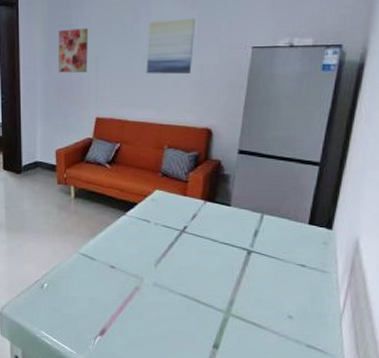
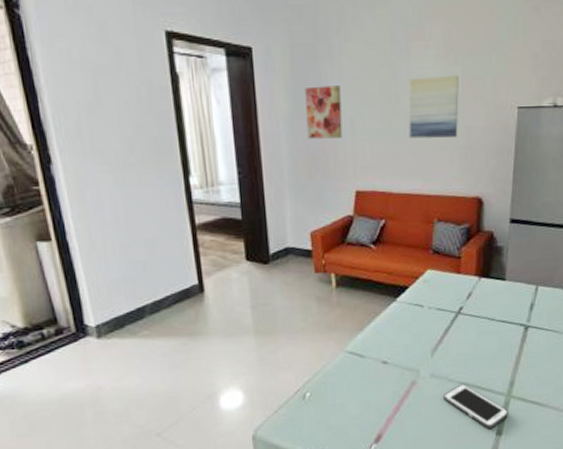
cell phone: none [164,295,226,341] -> present [443,383,508,429]

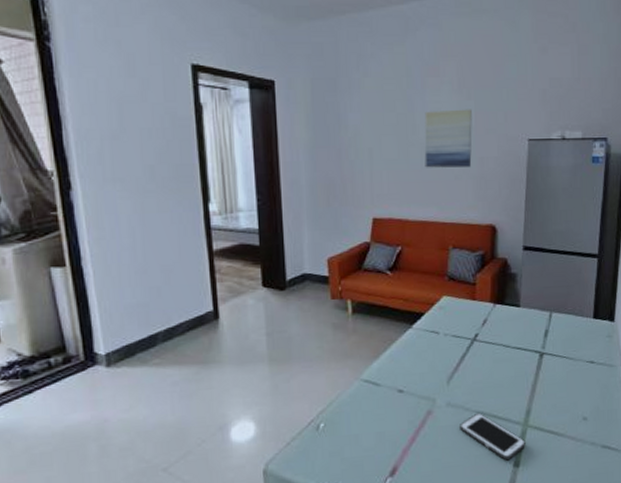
wall art: present [305,85,343,139] -> none [325,117,361,168]

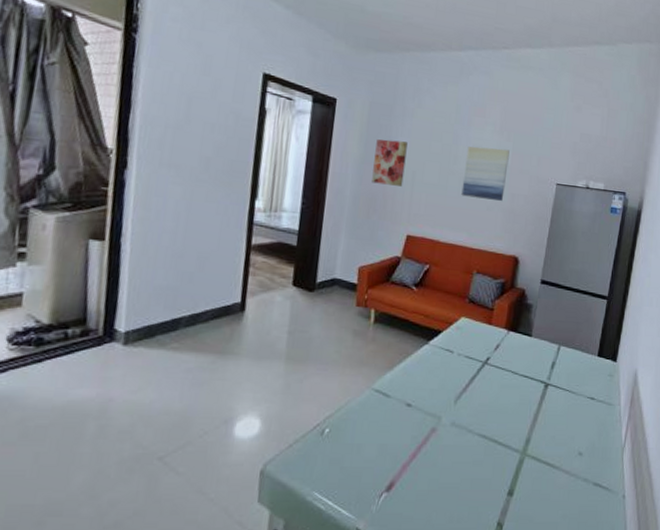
wall art: none [325,117,361,168] -> present [372,139,408,187]
cell phone: present [460,412,525,461] -> none [461,436,522,488]

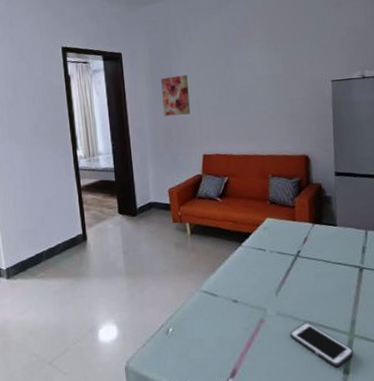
wall art: present [461,146,510,201] -> none [240,60,283,111]
cell phone: none [461,436,522,488] -> present [290,322,353,368]

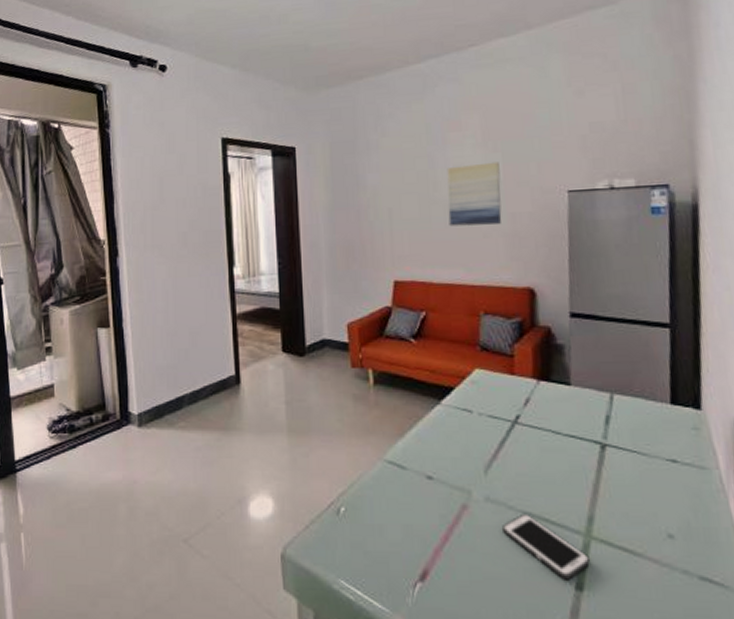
wall art: present [161,75,191,116] -> none [343,177,380,229]
wall art: none [240,60,283,111] -> present [446,162,502,226]

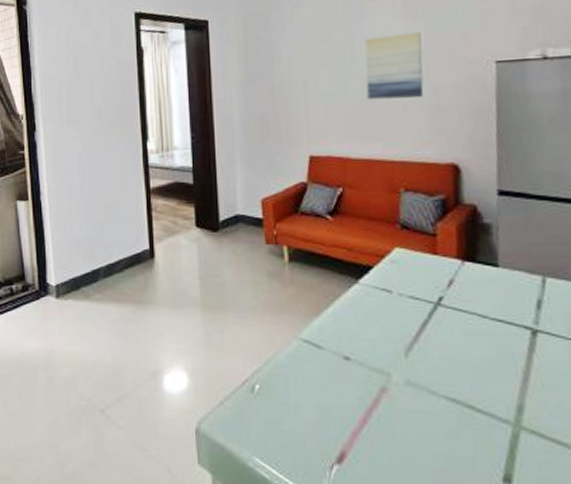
cell phone: present [502,513,590,580] -> none [424,399,519,471]

